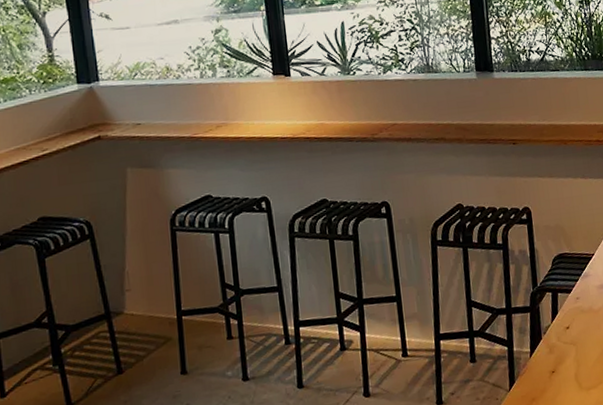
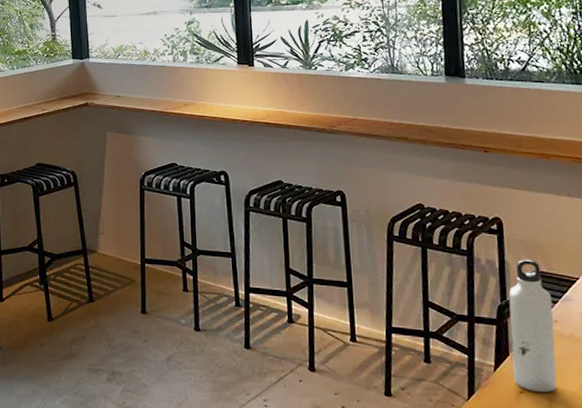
water bottle: none [539,243,581,369] -> present [508,259,557,392]

